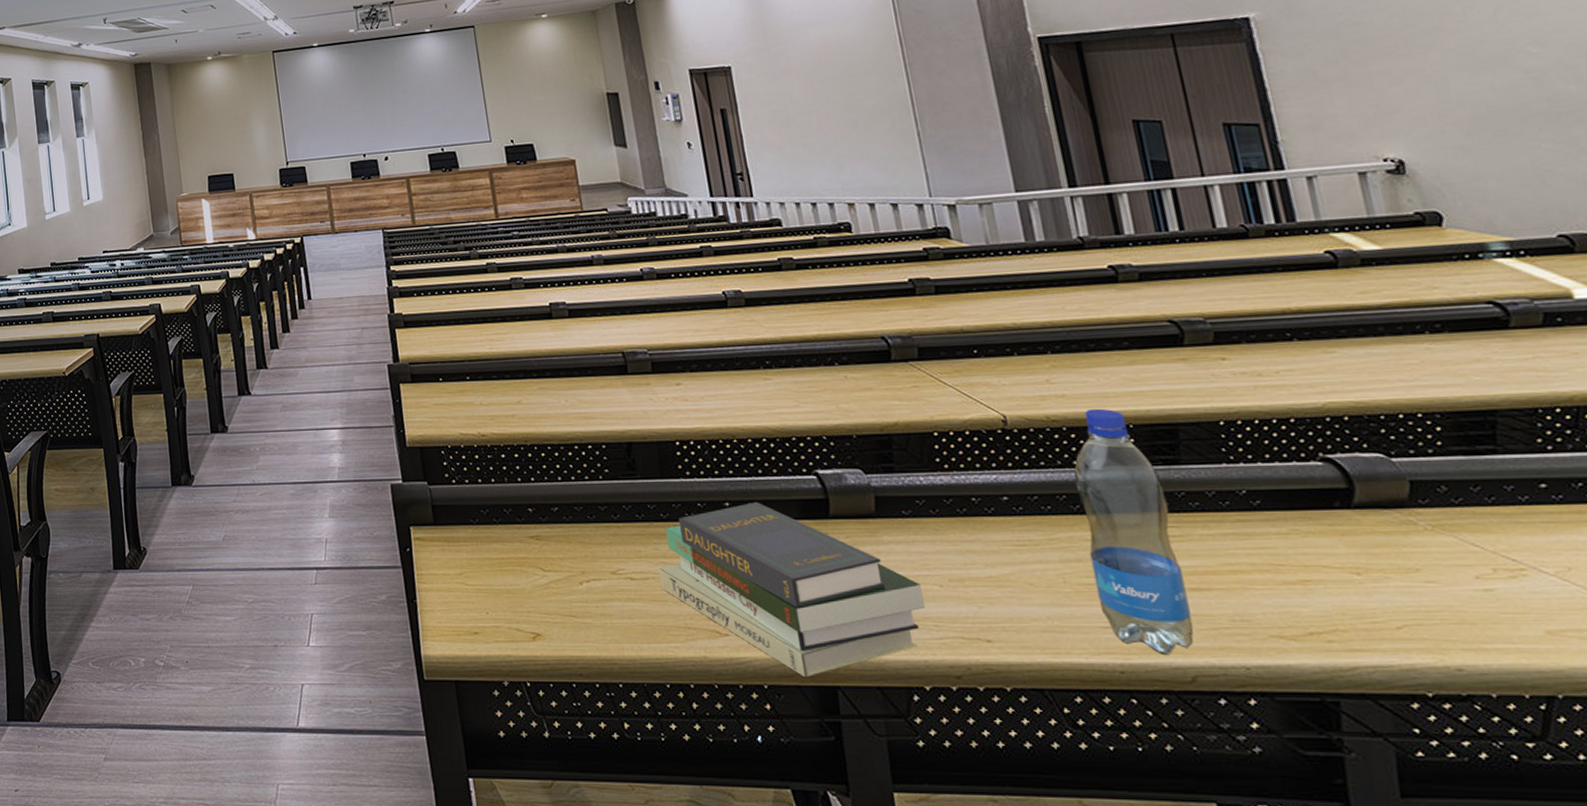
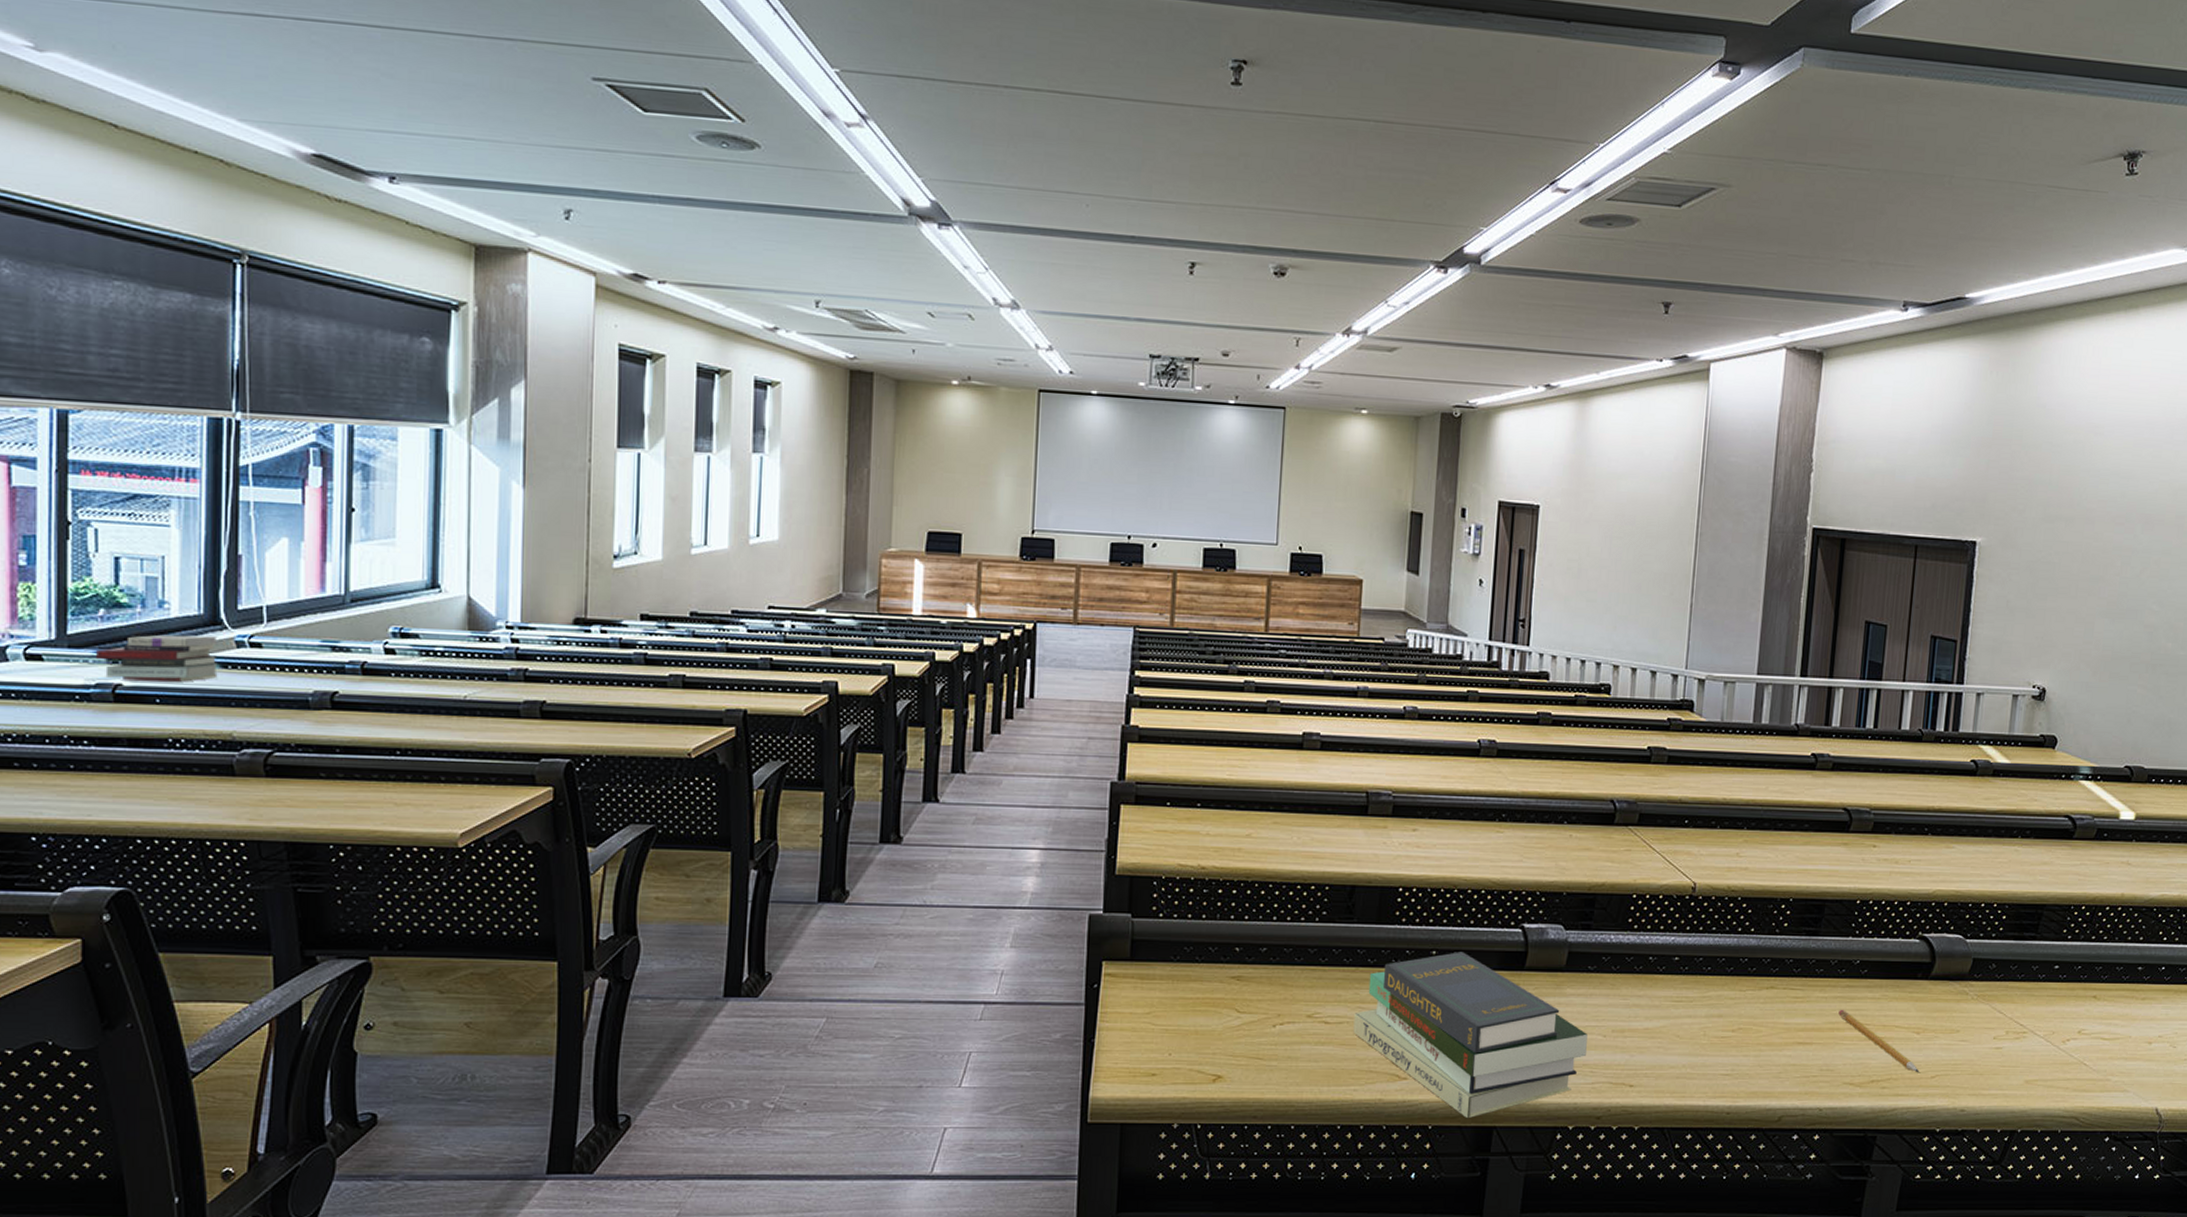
bottle: present [1074,408,1194,655] -> none [1726,882,1802,1098]
pencil: none [1235,548,1377,623] -> present [1838,1009,1920,1073]

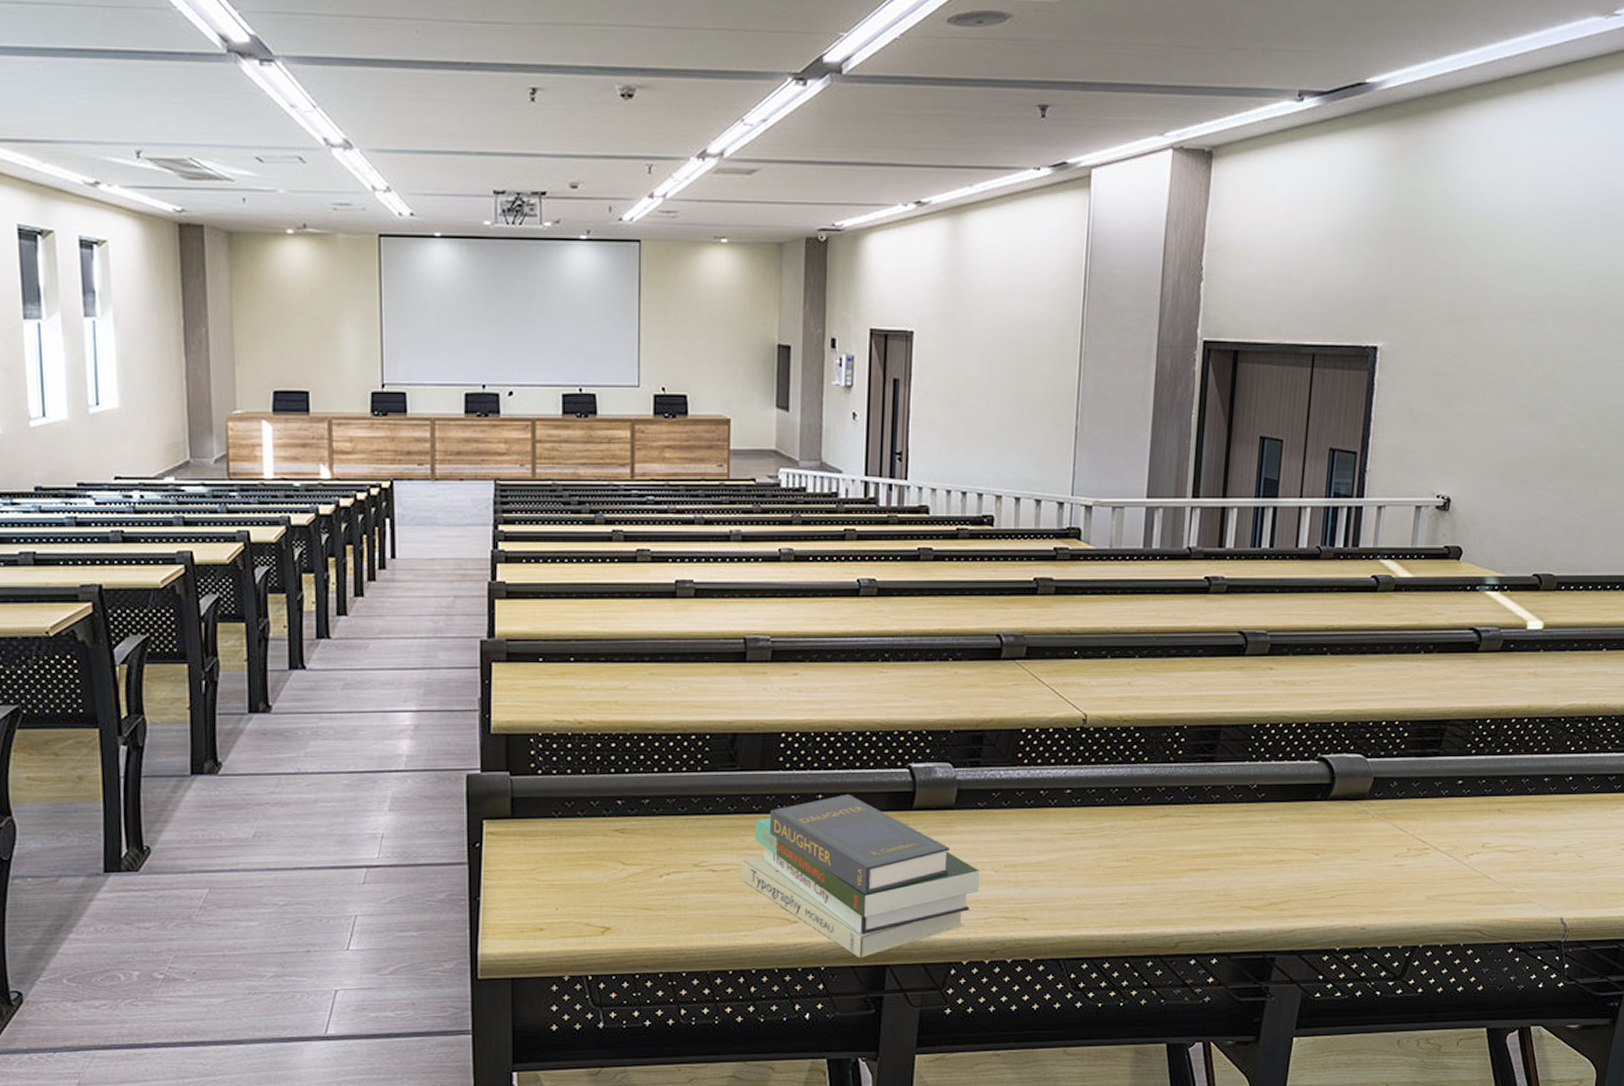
pencil: present [1838,1009,1920,1073] -> none [1235,834,1319,894]

